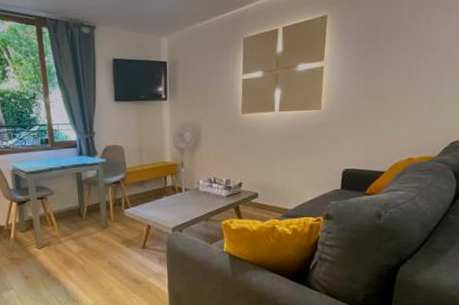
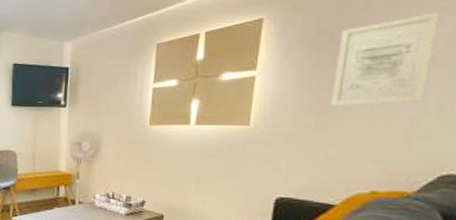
wall art: none [379,12,450,91] -> present [331,12,441,107]

